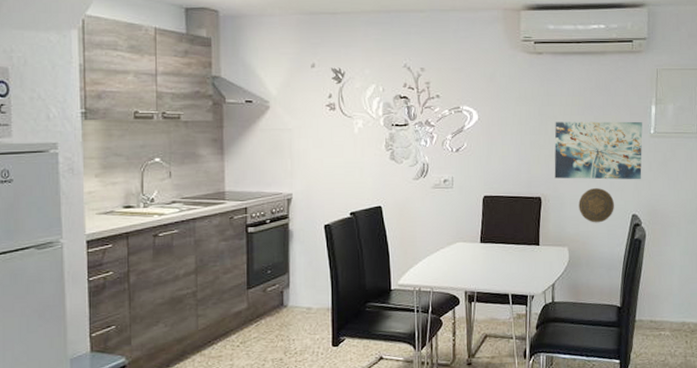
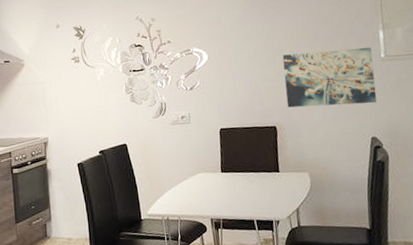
decorative plate: present [578,188,614,223] -> none [314,114,352,148]

